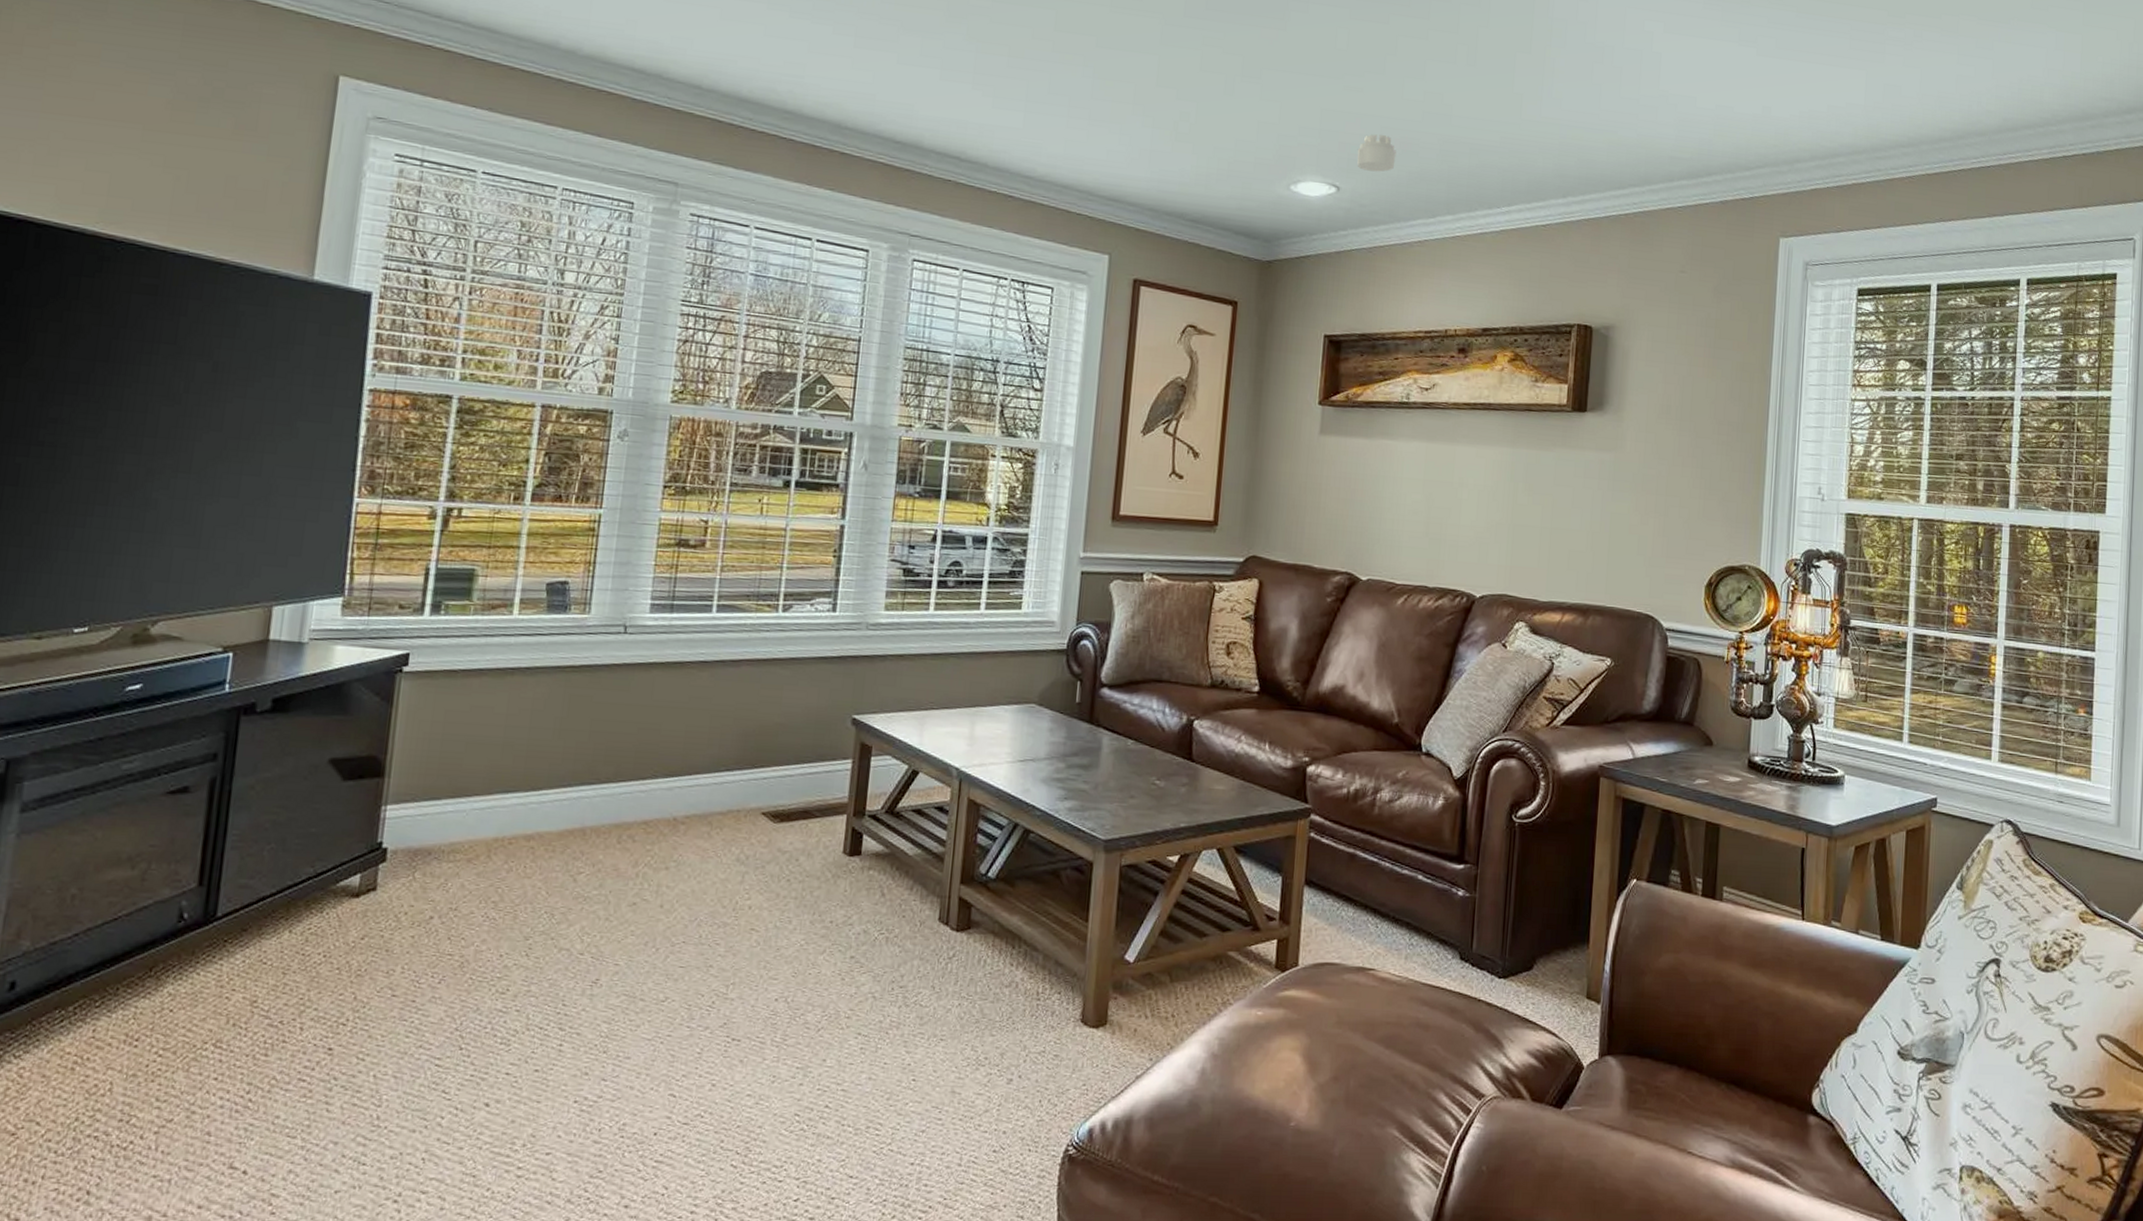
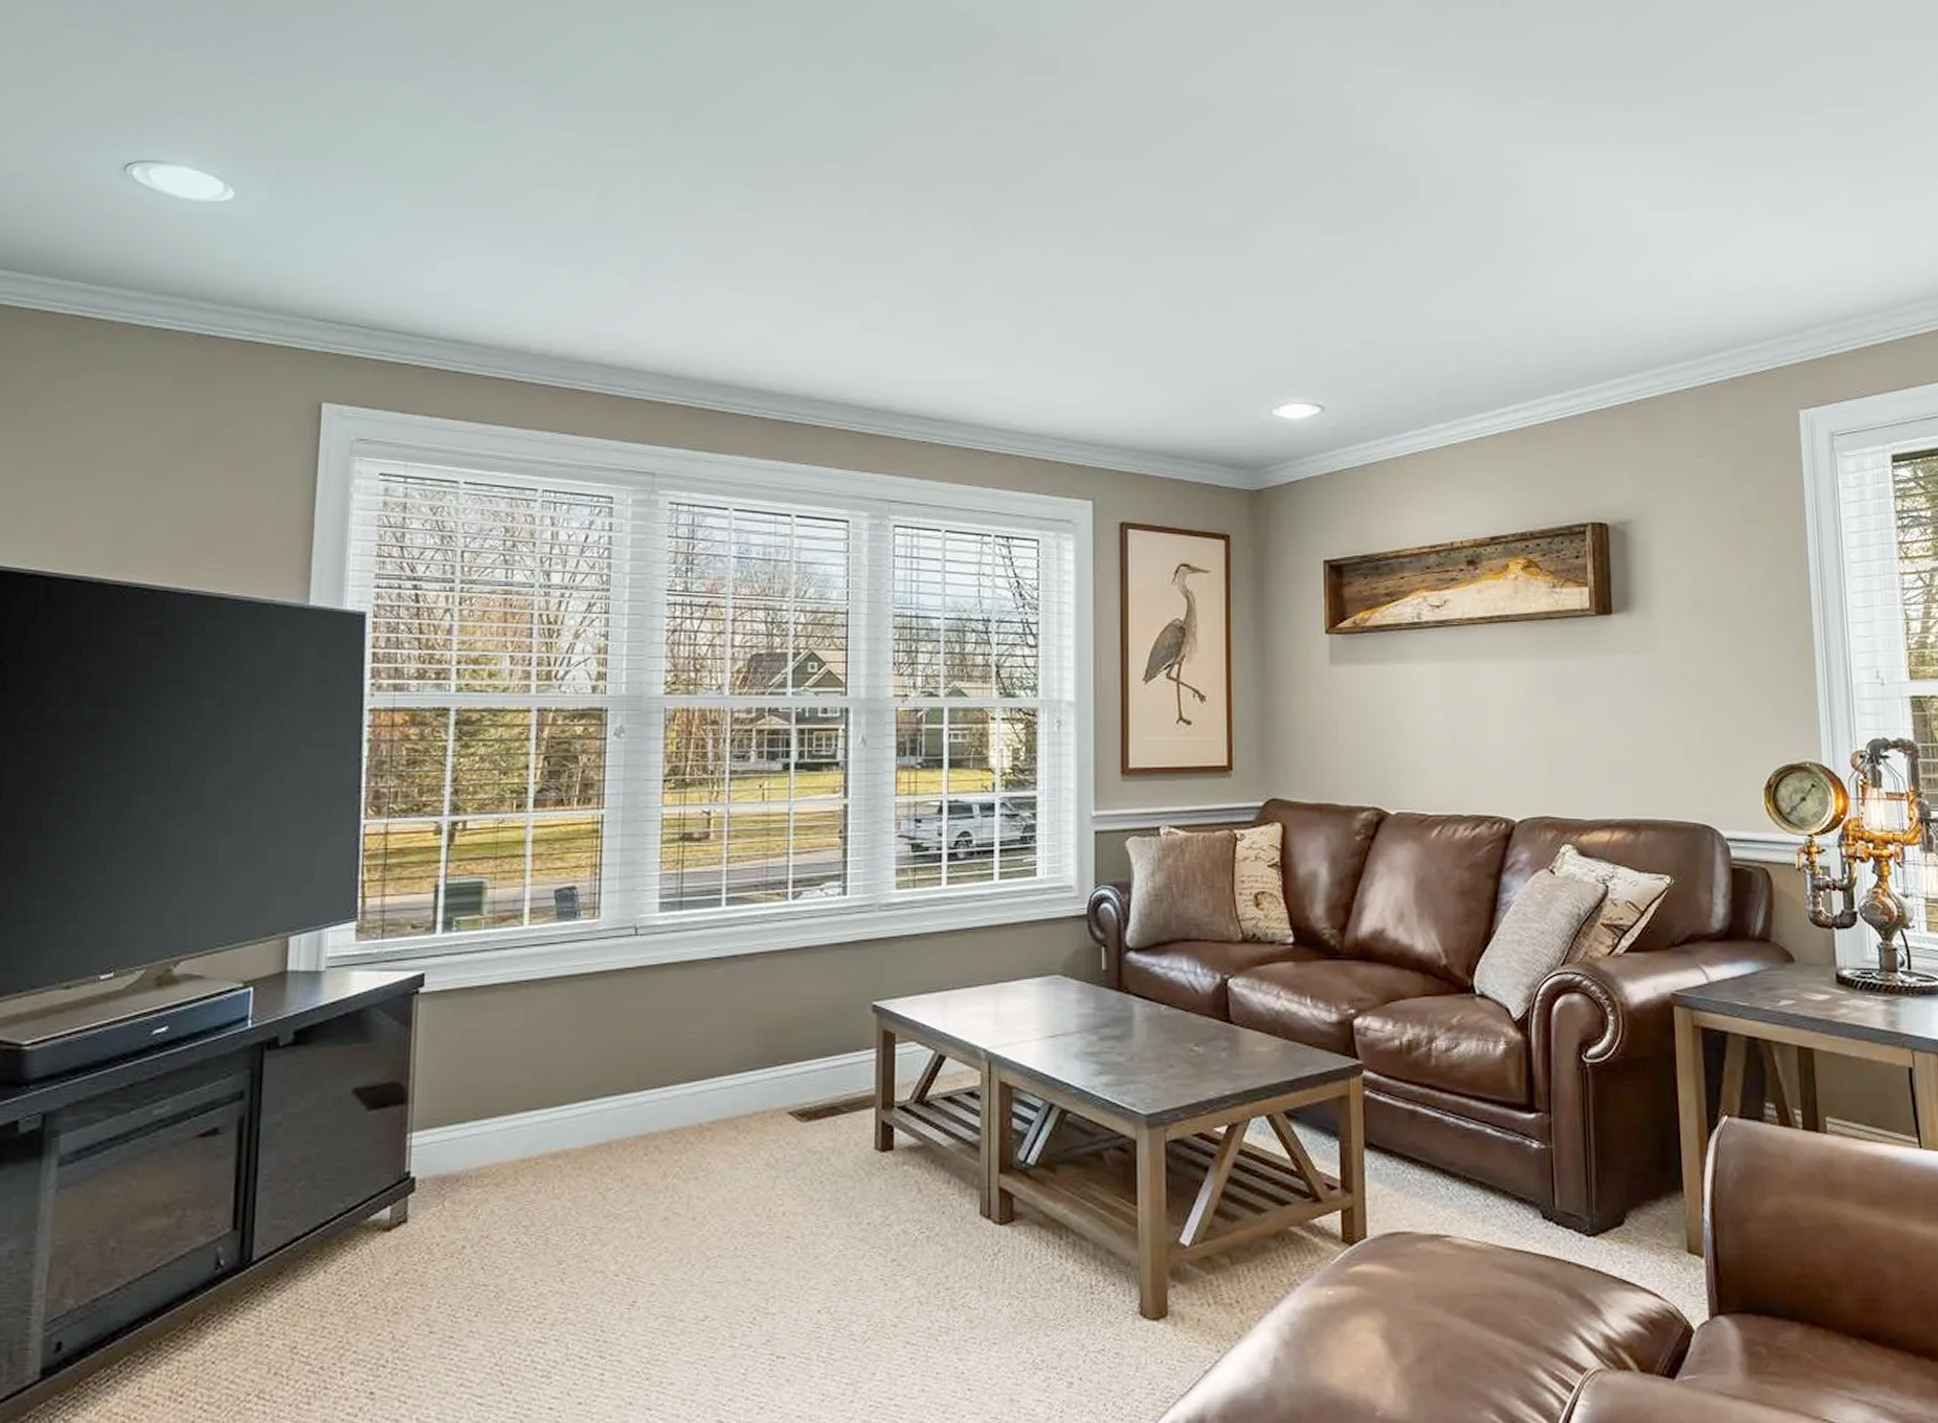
smoke detector: present [1357,134,1396,172] -> none [1338,348,1379,387]

